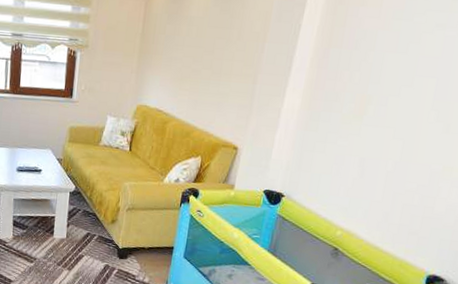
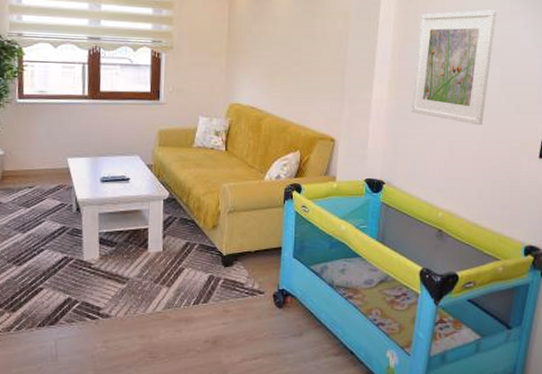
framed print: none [323,13,443,144] -> present [411,10,496,126]

